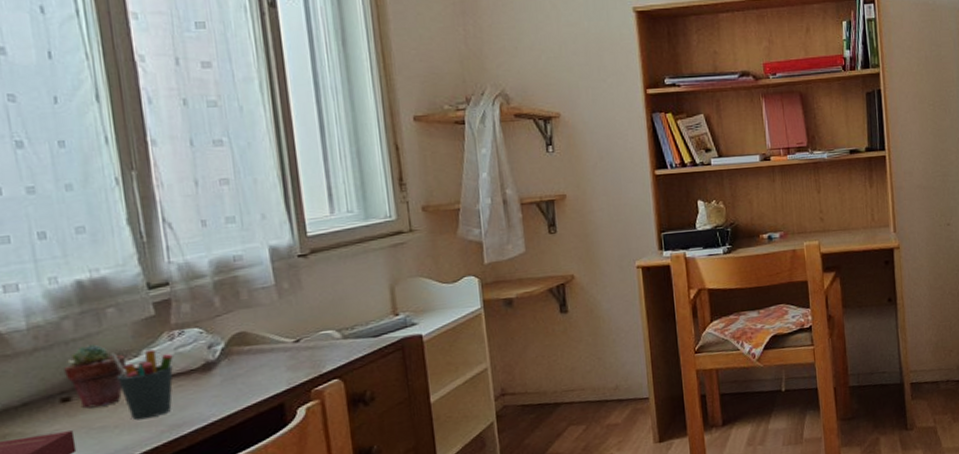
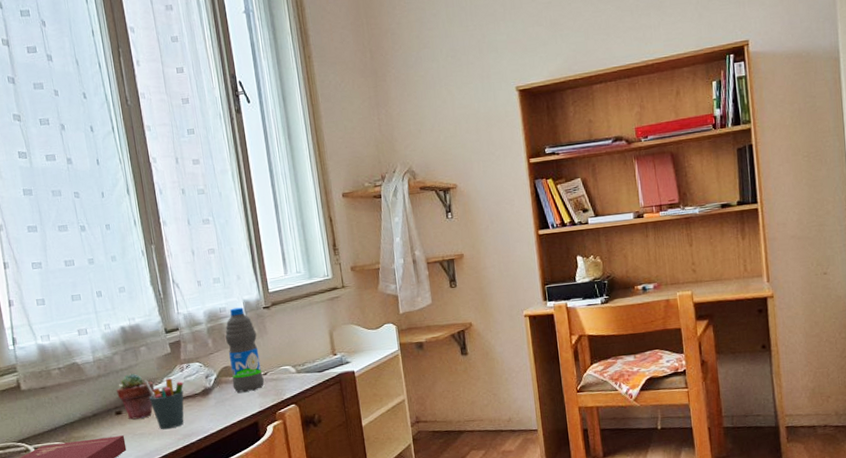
water bottle: none [240,255,295,367] -> present [225,307,264,393]

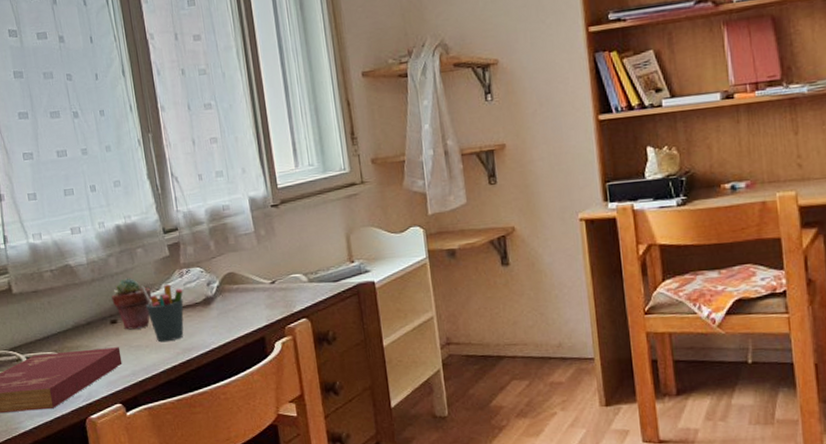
water bottle: present [225,307,264,393] -> none [229,205,272,304]

